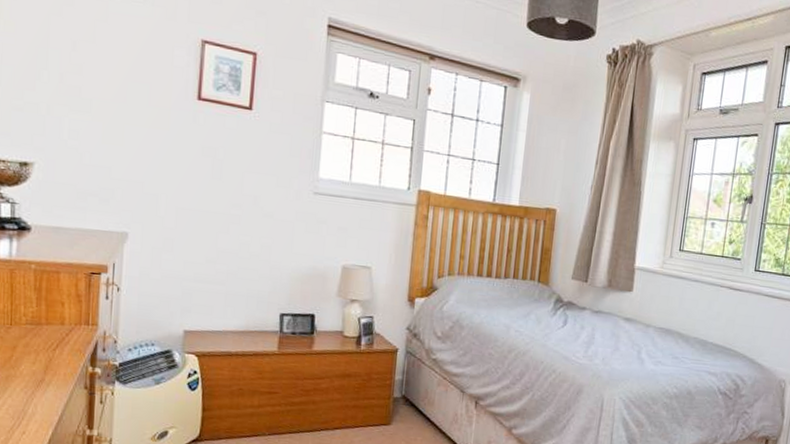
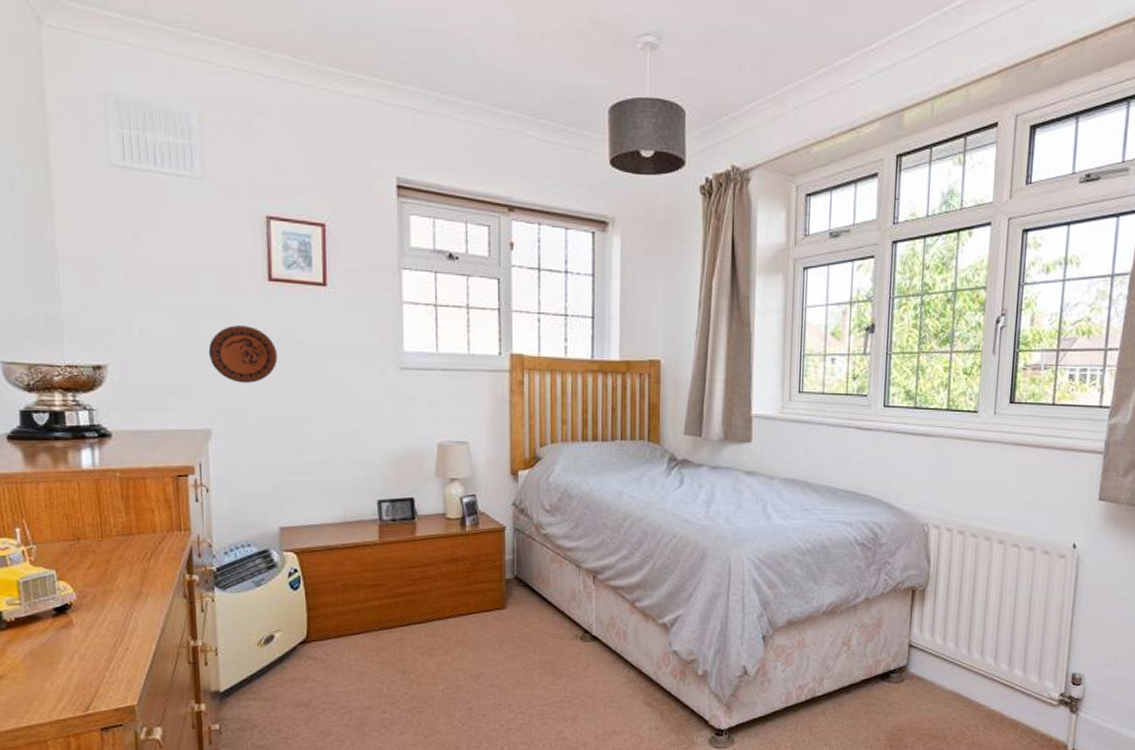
decorative plate: none [133,137,199,193] -> present [208,325,278,383]

